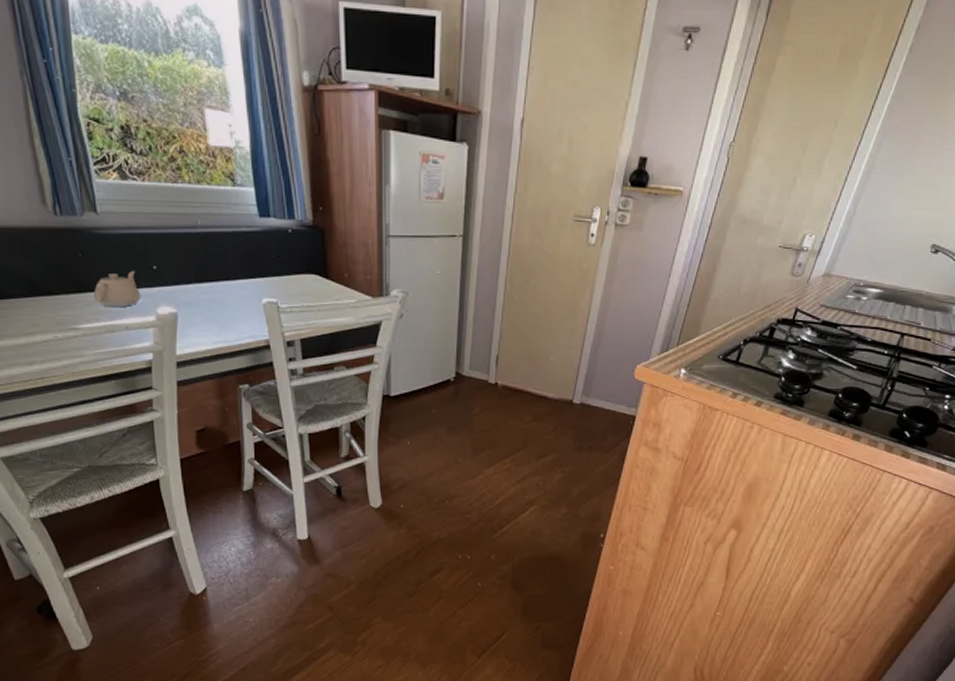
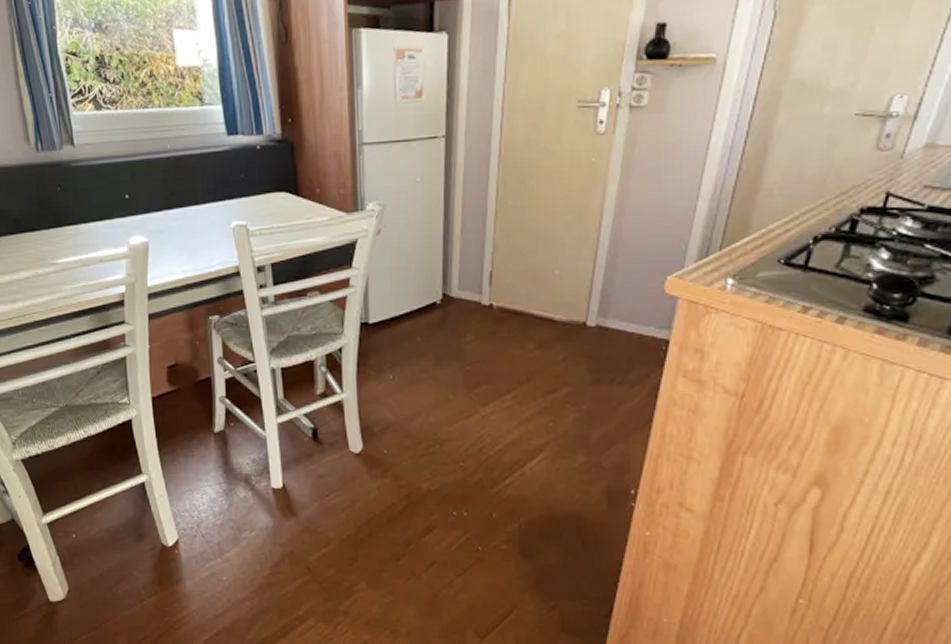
teapot: present [93,270,142,308] -> none [70,200,115,240]

